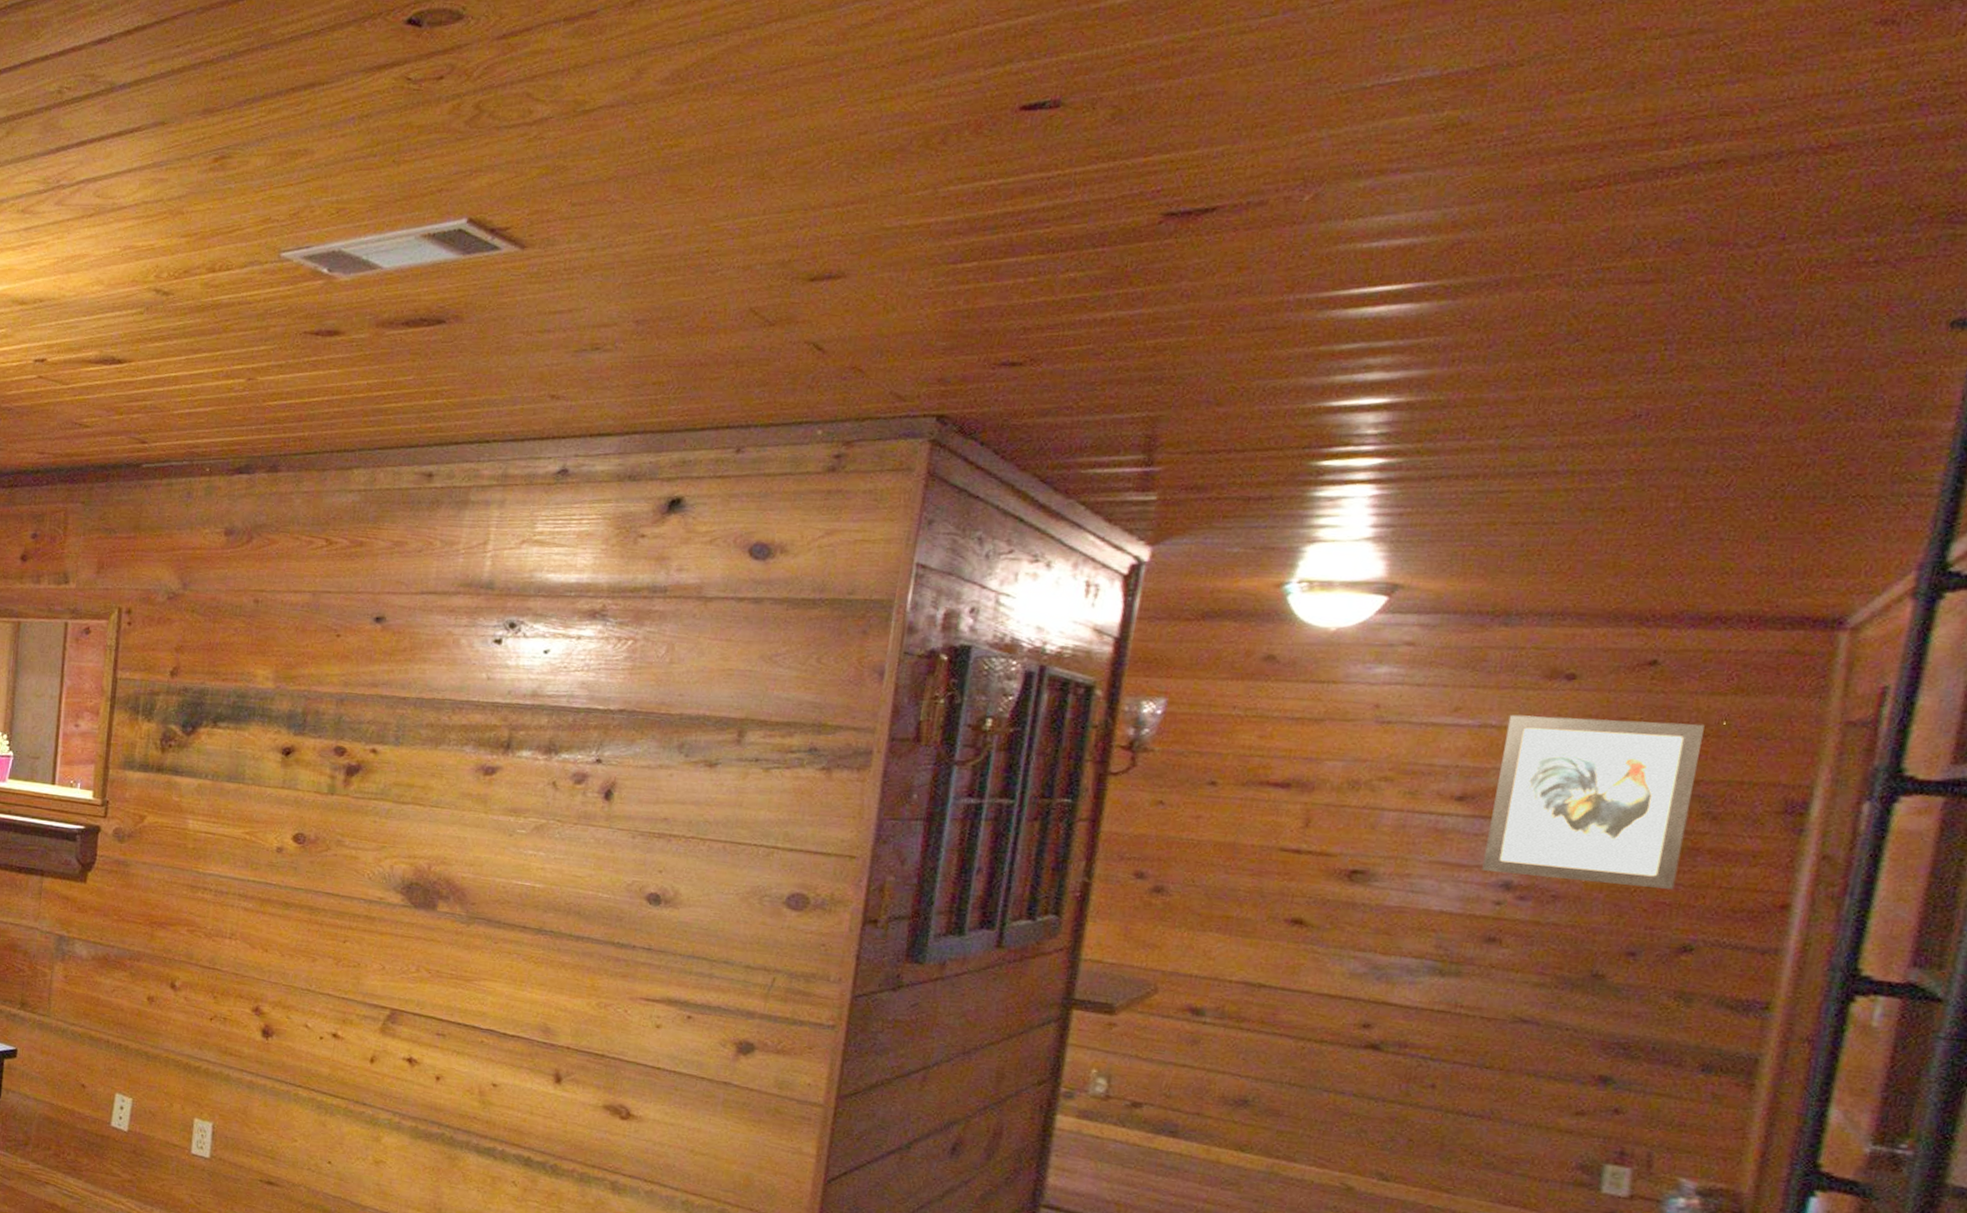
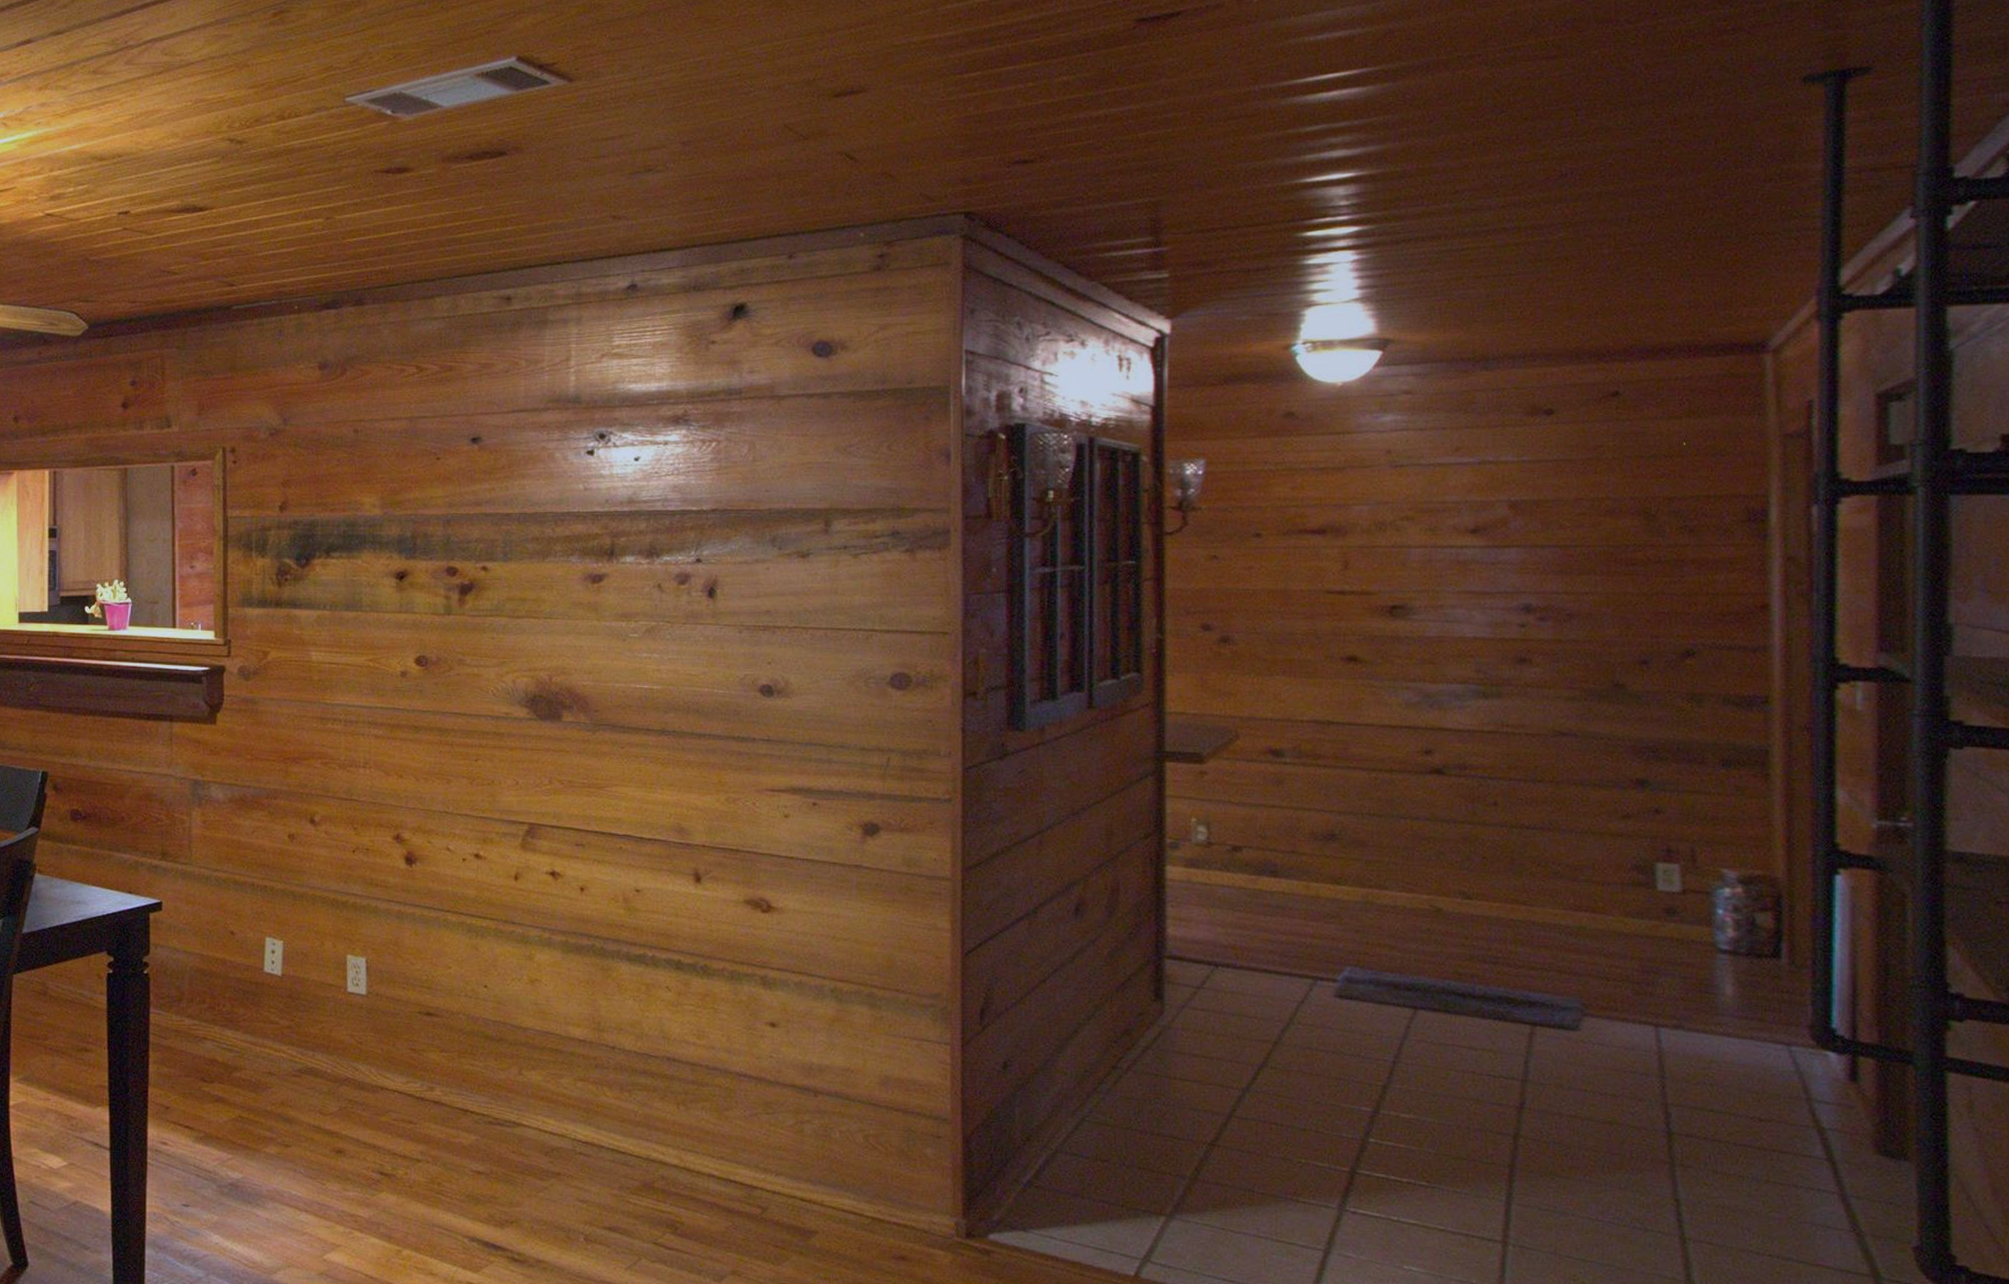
wall art: present [1482,714,1705,890] -> none [1503,446,1669,599]

